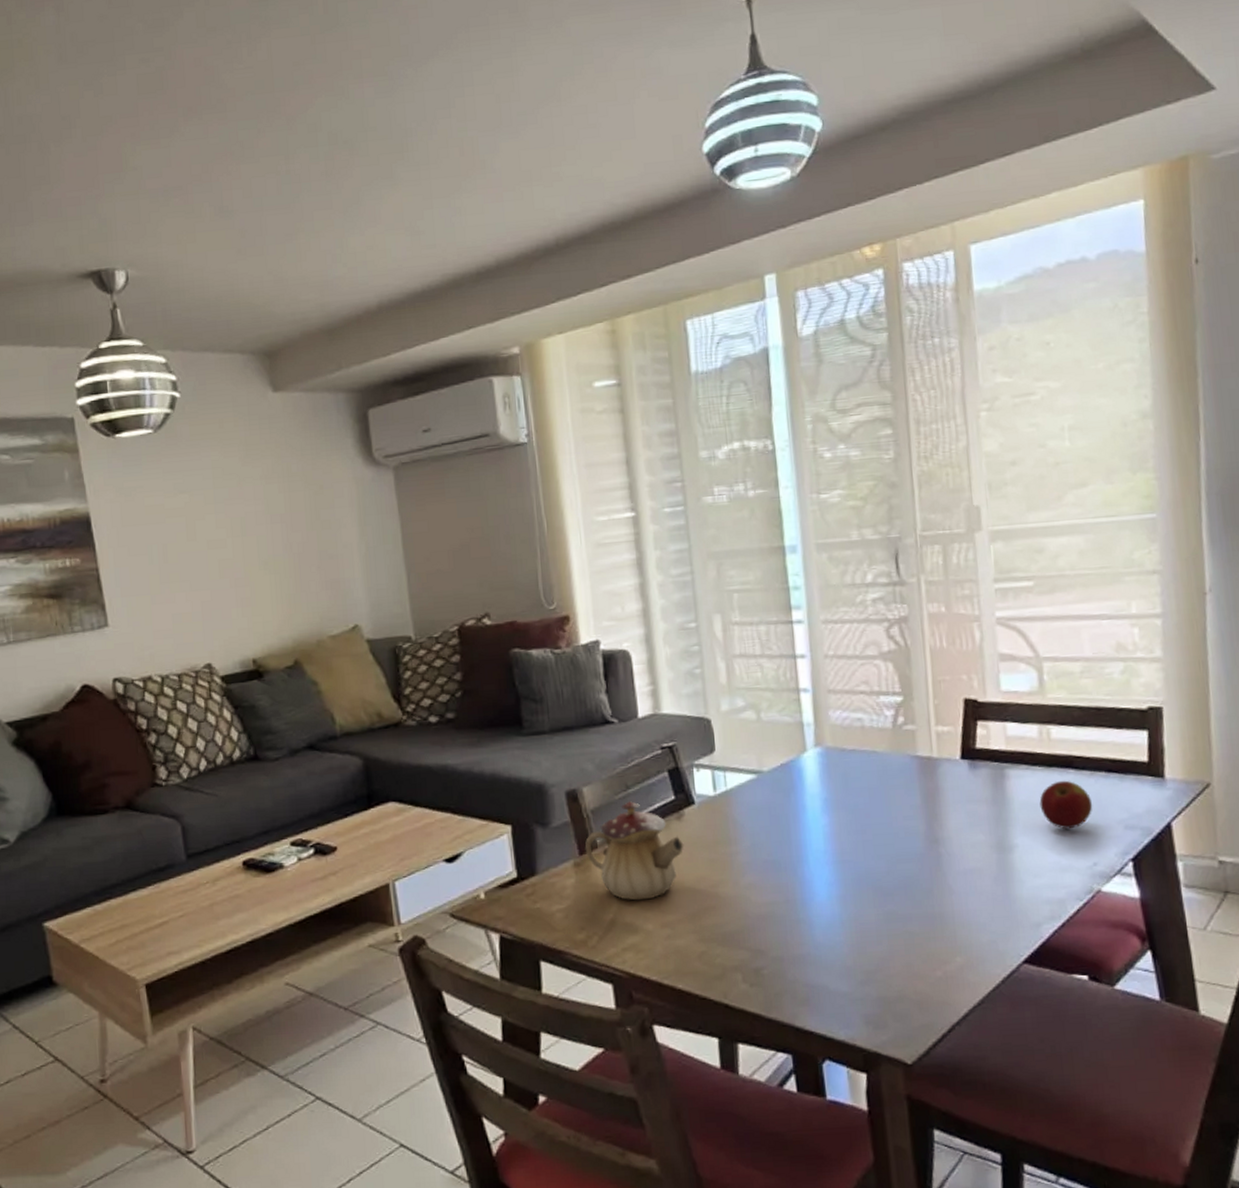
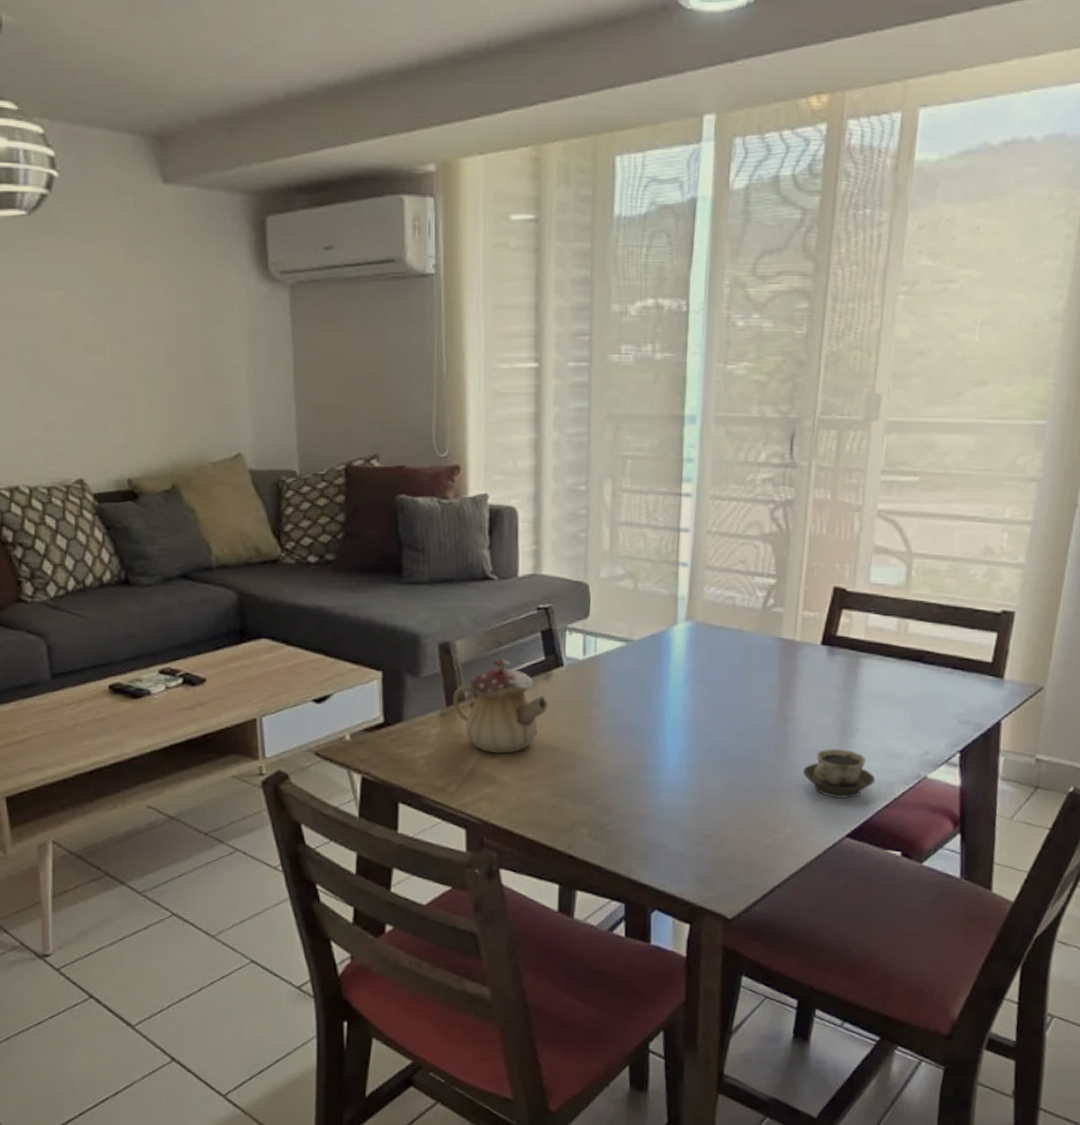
cup: none [964,867,1045,921] -> present [803,749,876,798]
apple: present [1039,780,1093,830] -> none [886,673,935,719]

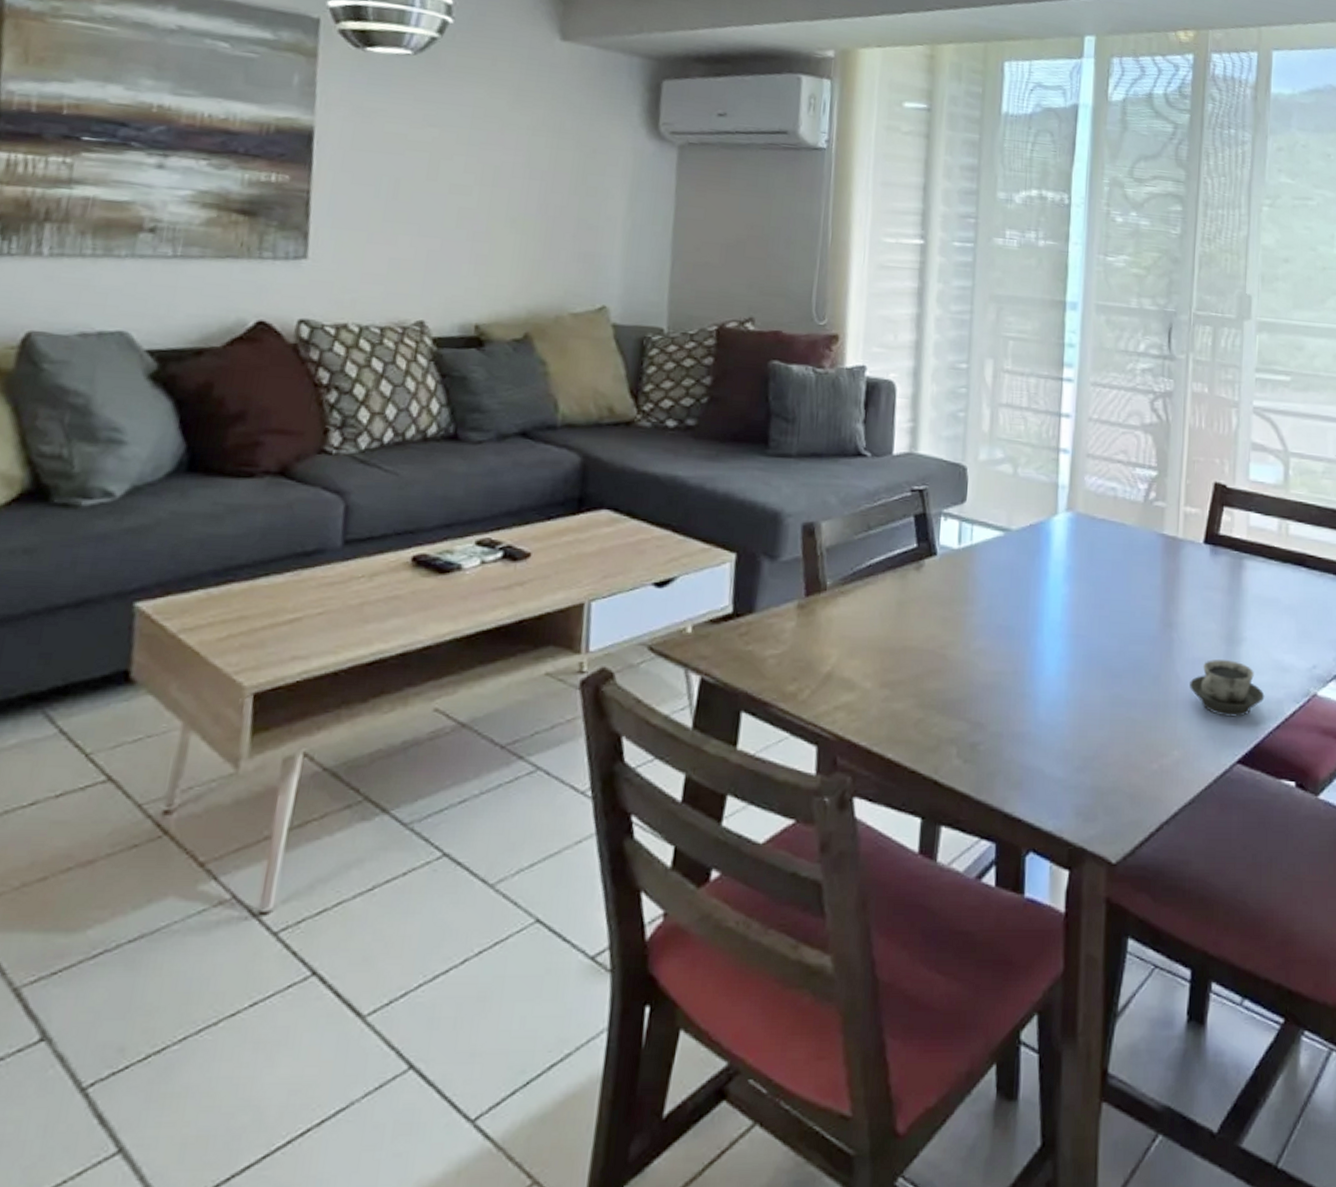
teapot: present [452,658,549,754] -> none [812,543,919,655]

